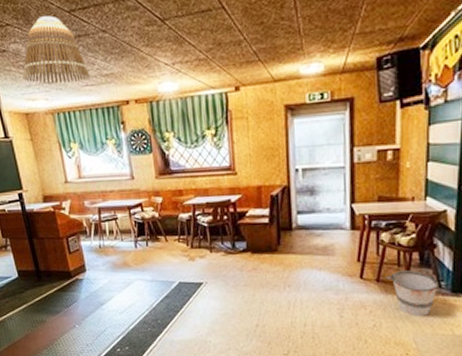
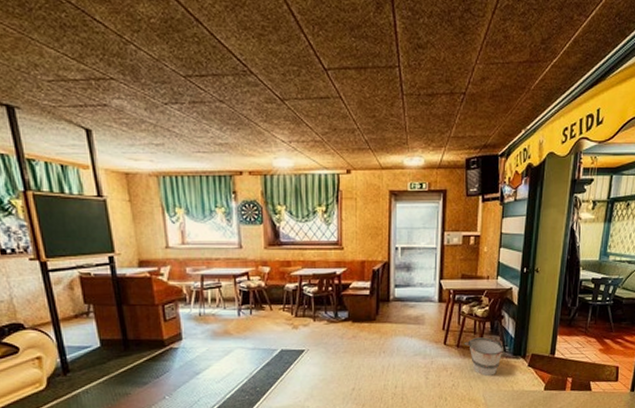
lamp shade: present [23,15,90,84] -> none [125,77,203,147]

